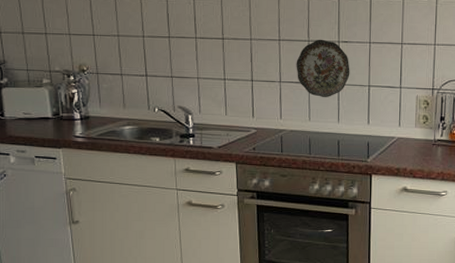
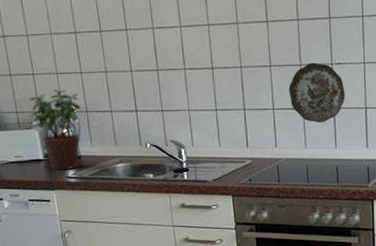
potted plant: none [40,50,91,130] -> present [29,89,81,171]

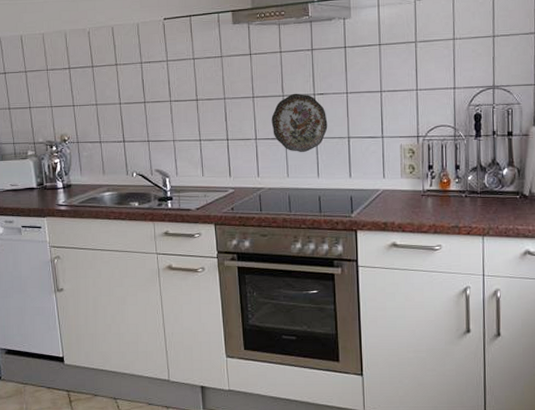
potted plant: present [29,89,81,171] -> none [25,121,72,199]

